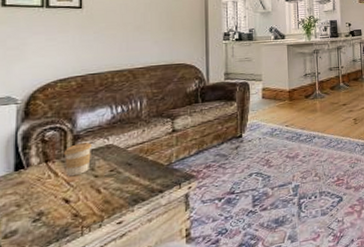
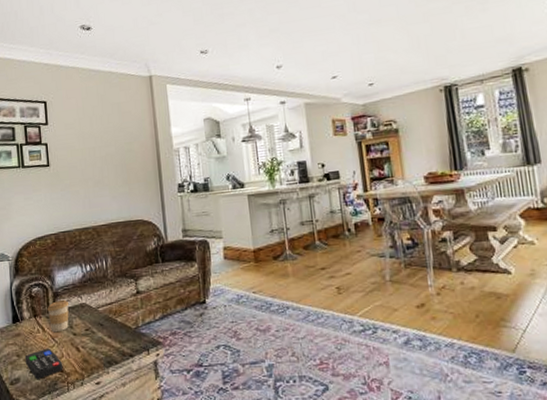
remote control: none [27,193,78,228] -> present [25,348,63,379]

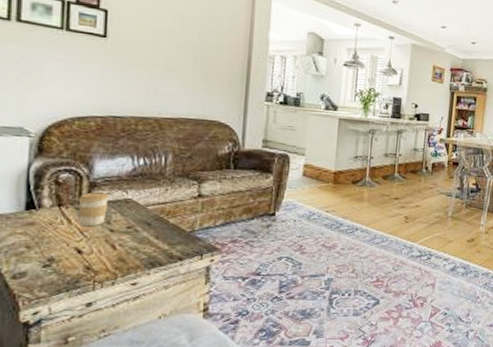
remote control: present [25,348,63,379] -> none [37,242,91,275]

